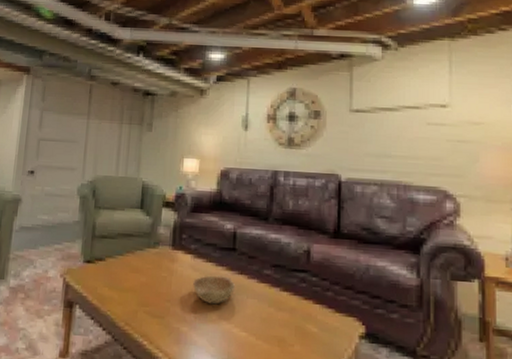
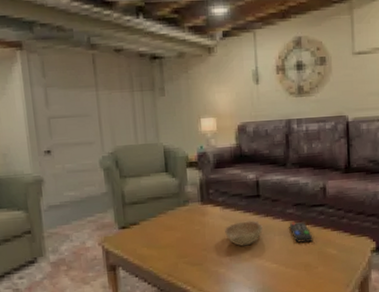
remote control: none [266,285,291,312] -> present [290,222,313,243]

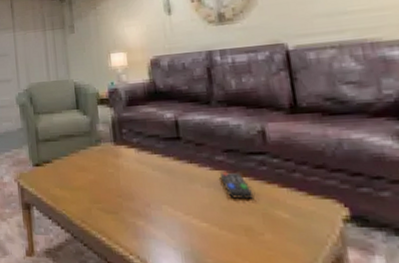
decorative bowl: present [225,220,263,247] -> none [141,167,187,197]

